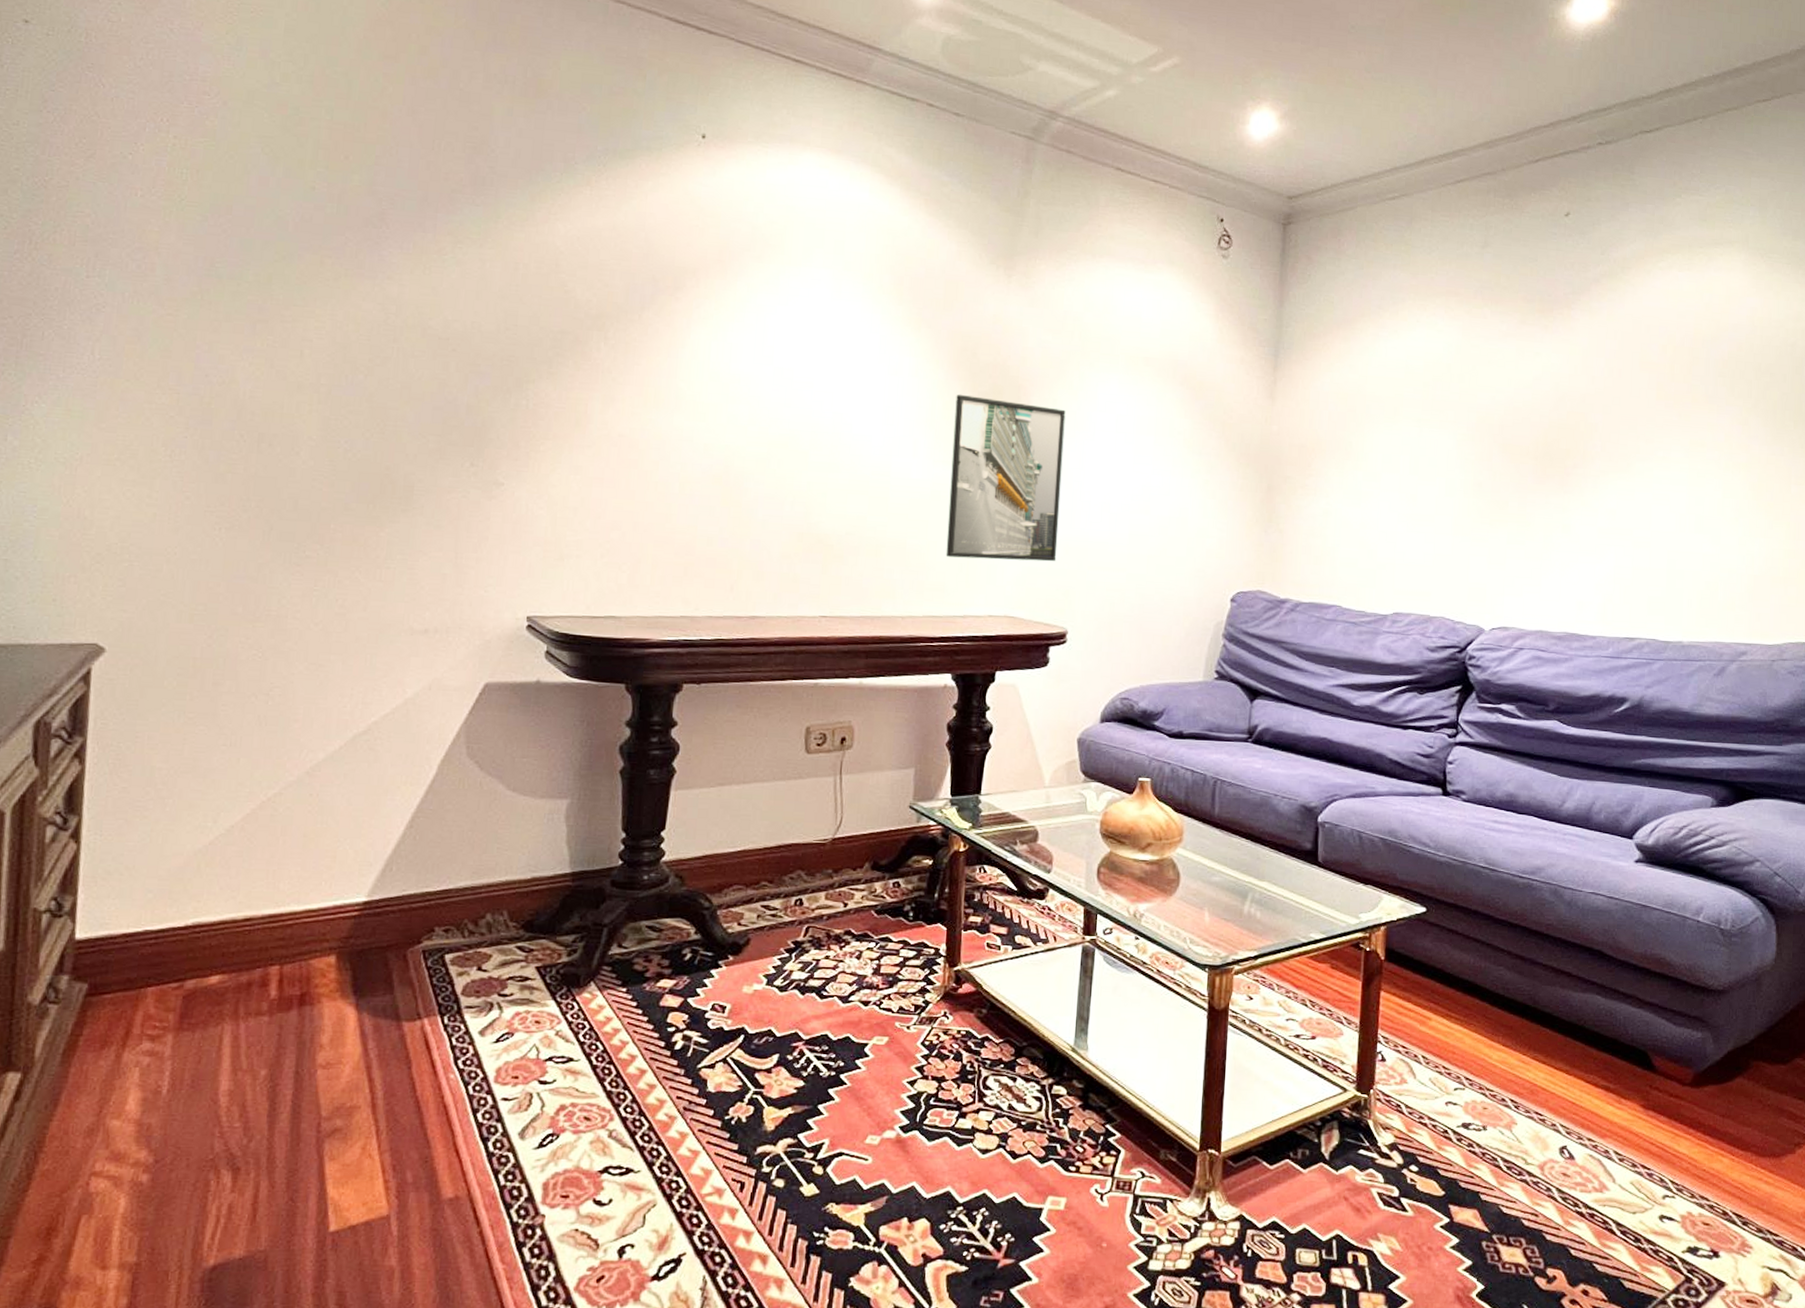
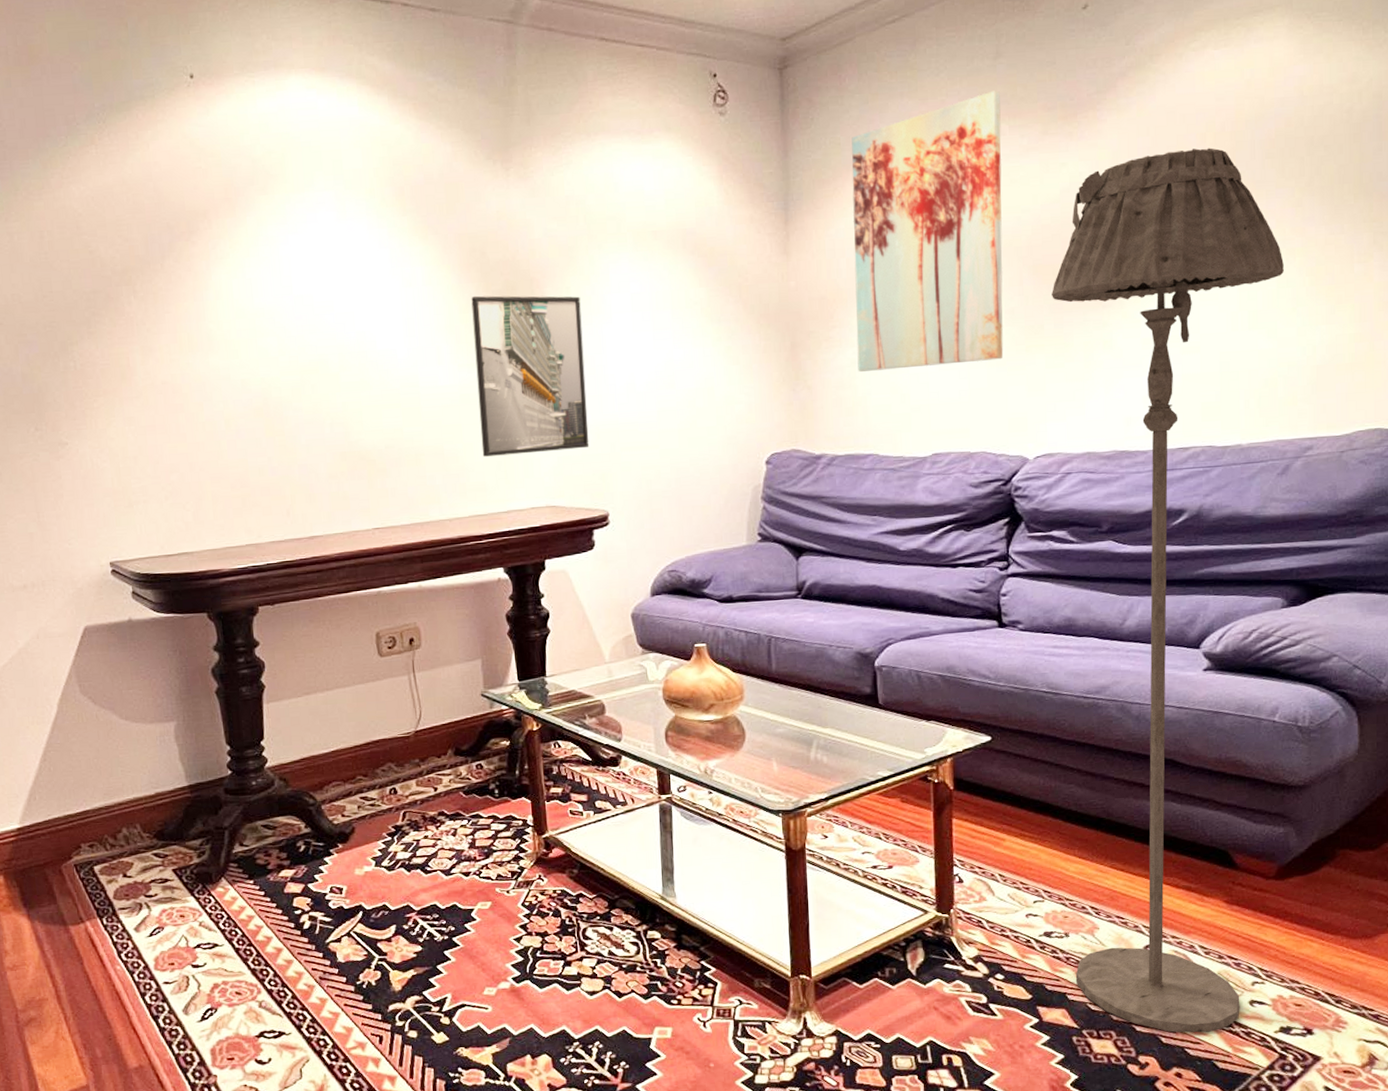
wall art: none [1329,276,1485,529] -> present [851,90,1004,372]
floor lamp: none [1489,357,1730,1248] -> present [1052,148,1284,1033]

